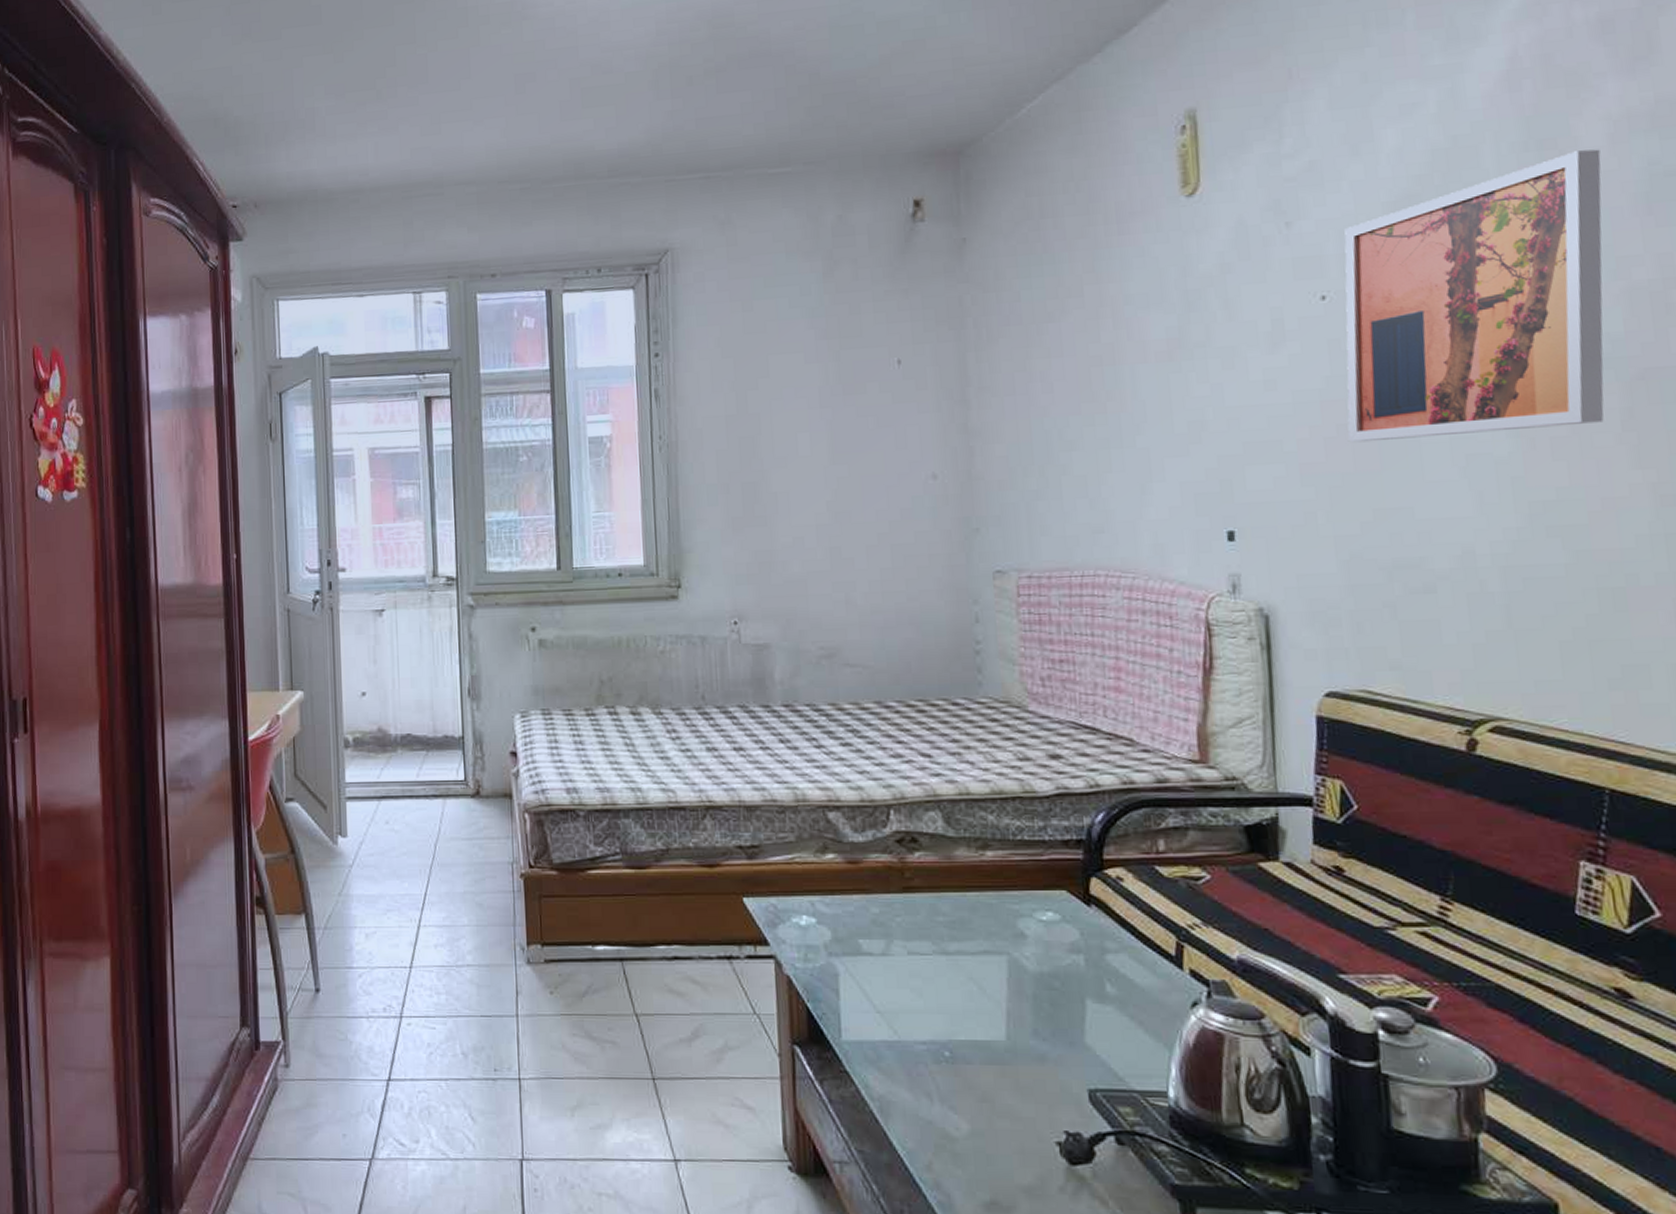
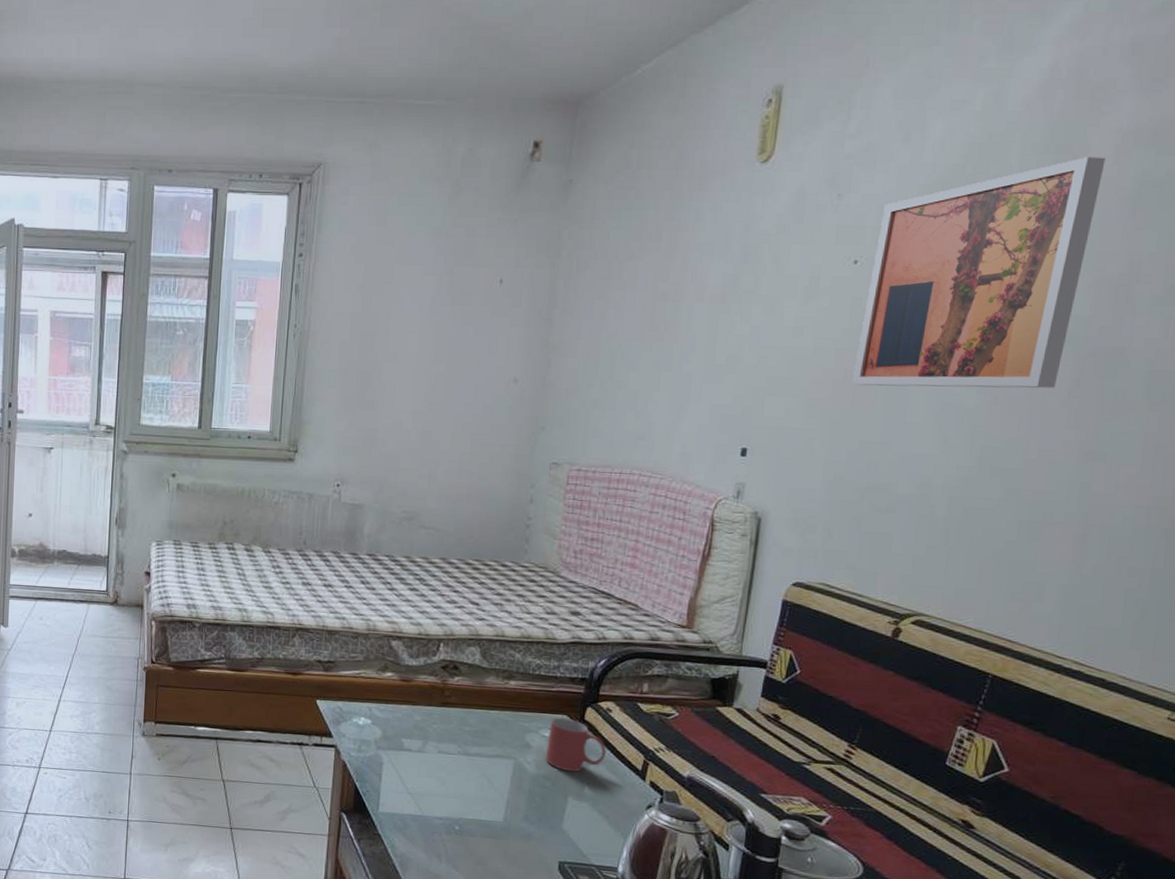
mug: none [1046,894,1125,964] -> present [545,717,606,772]

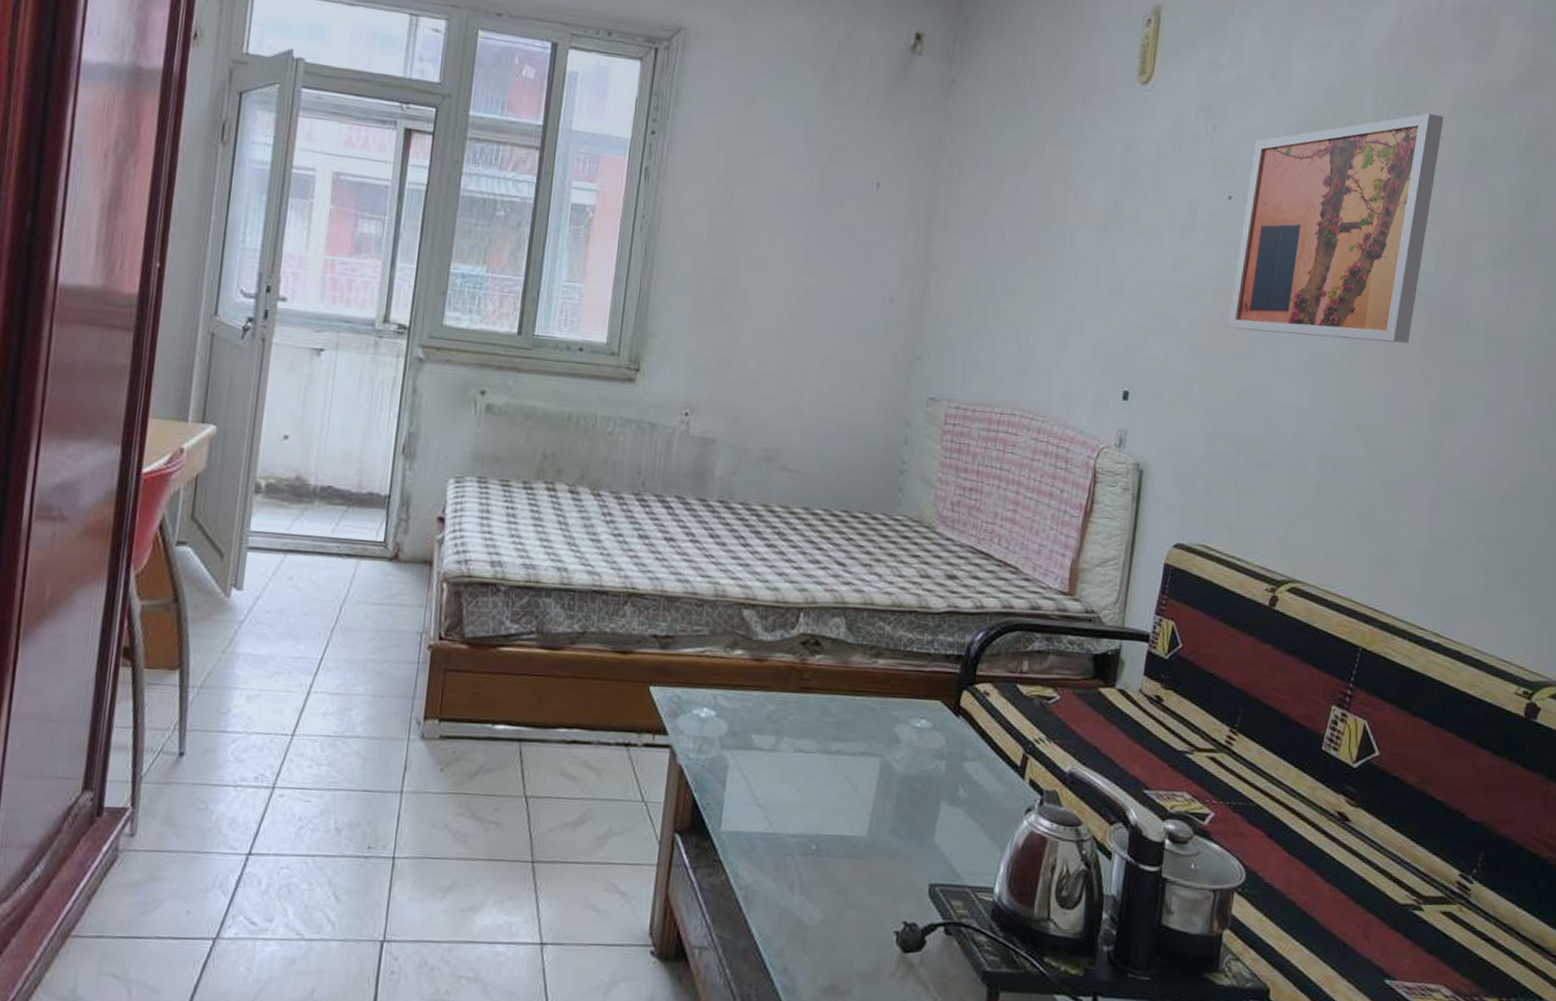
mug: present [545,717,606,772] -> none [916,703,983,770]

